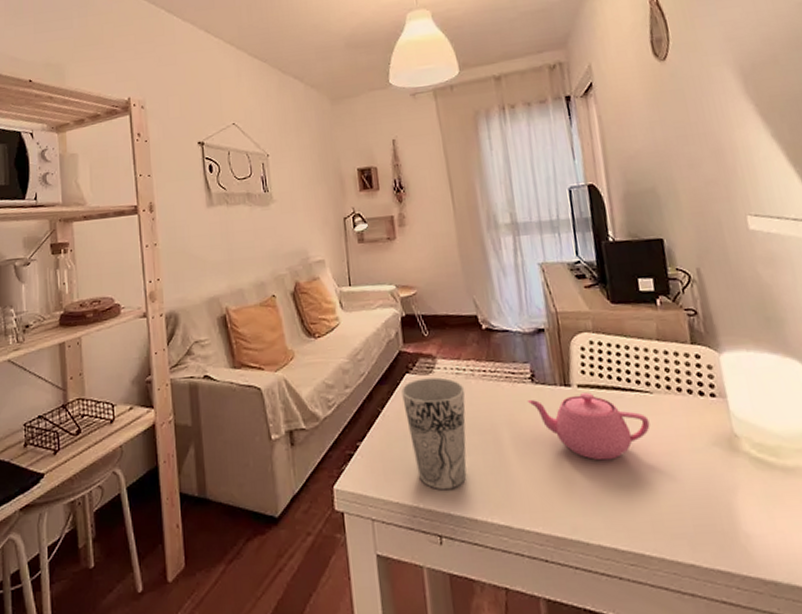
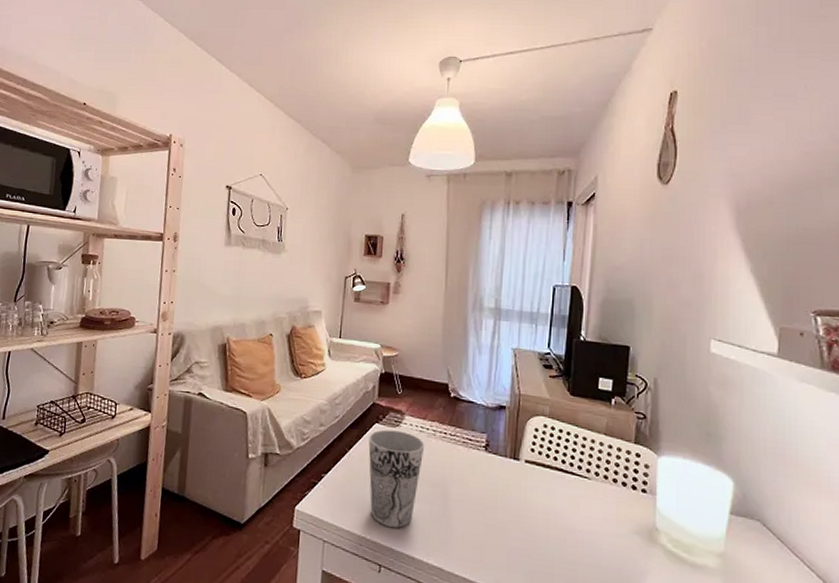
teapot: present [527,392,651,461] -> none [478,464,583,530]

